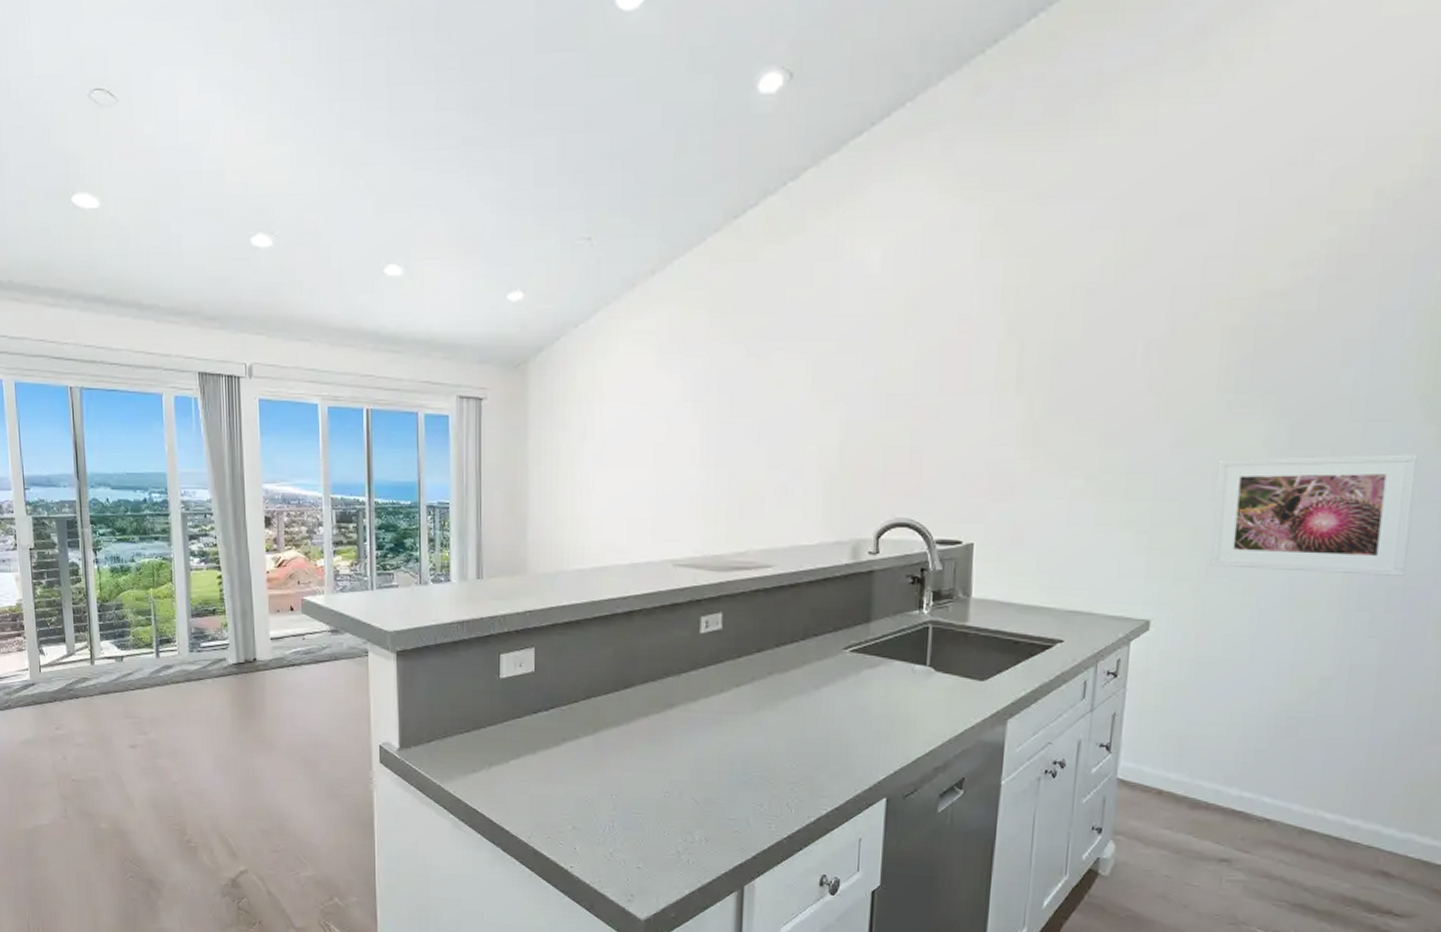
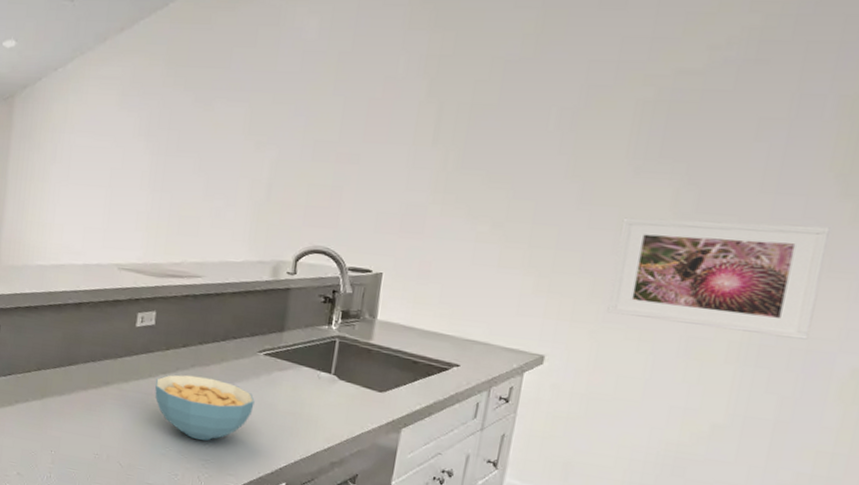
cereal bowl: none [728,684,844,760] -> present [154,374,255,441]

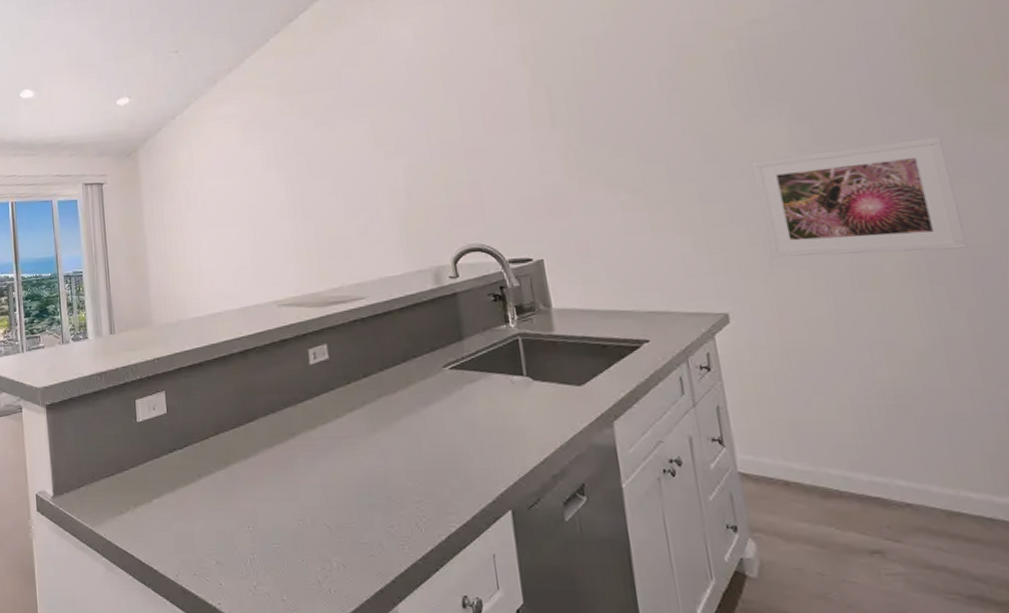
cereal bowl: present [154,374,255,441] -> none [344,406,455,479]

